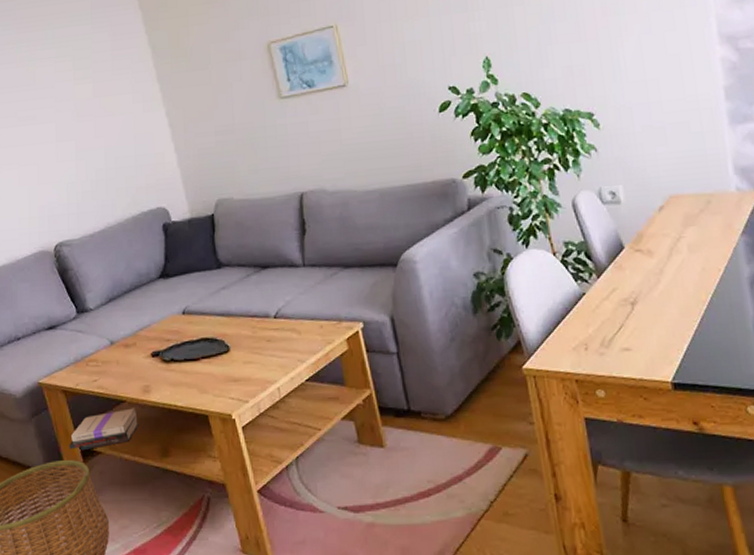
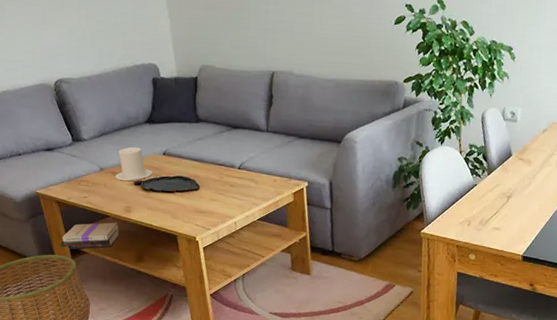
candle: none [129,309,173,354] -> present [116,146,153,182]

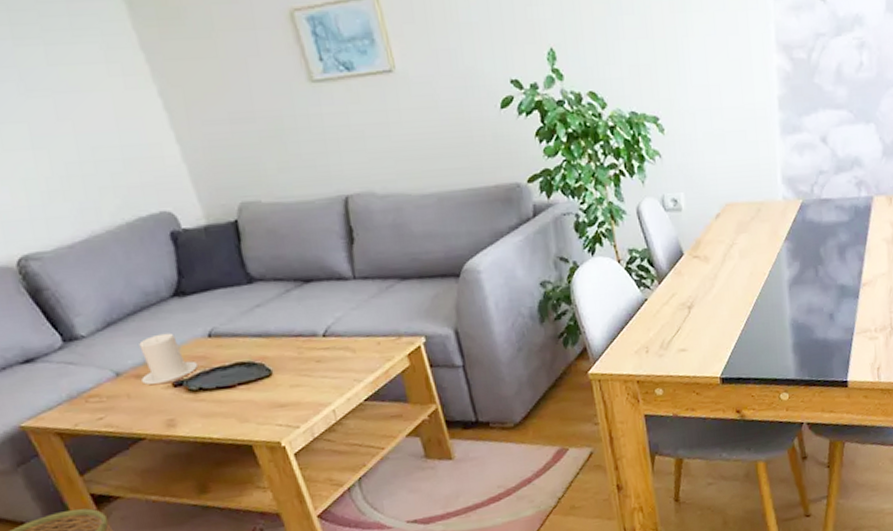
books: present [60,222,119,250] -> none [75,445,165,498]

